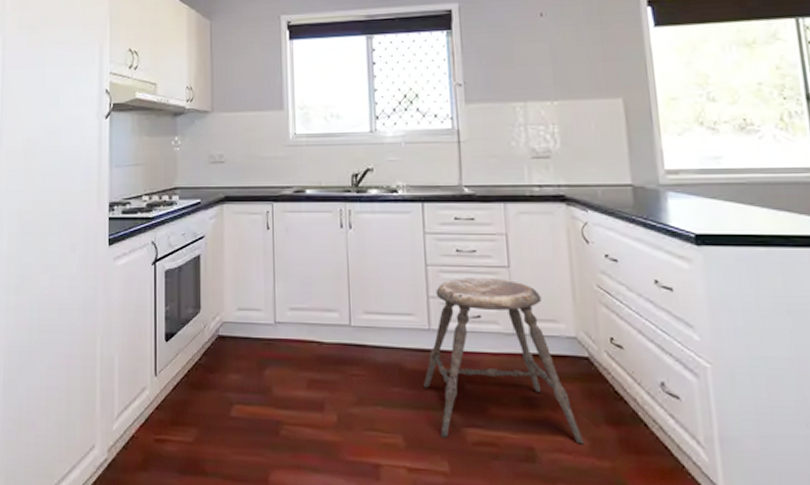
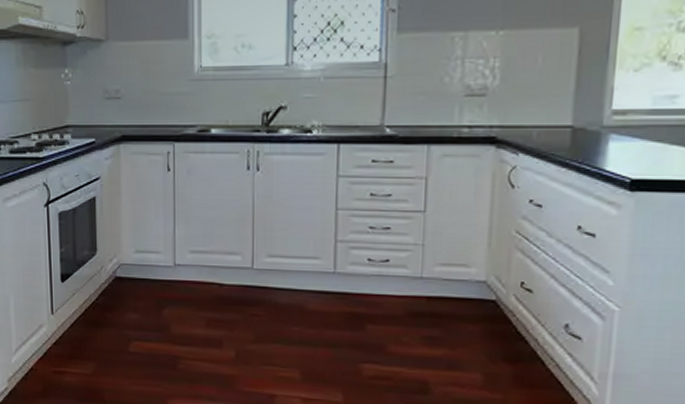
stool: present [422,276,584,445] -> none [323,221,478,379]

